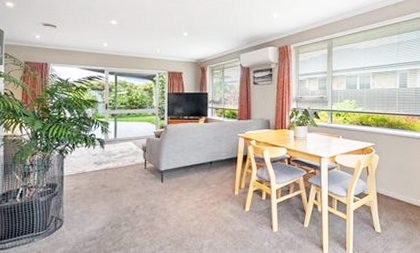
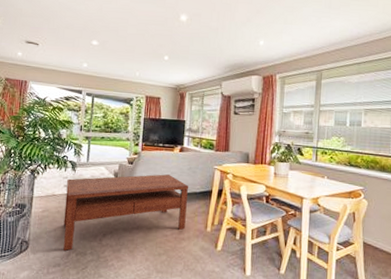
coffee table: none [96,145,216,224] -> present [63,174,189,251]

